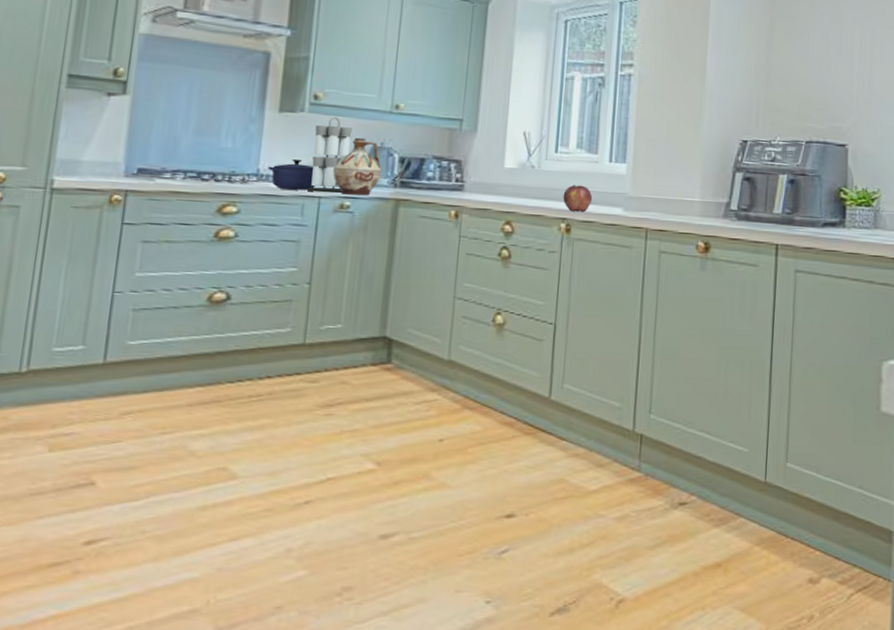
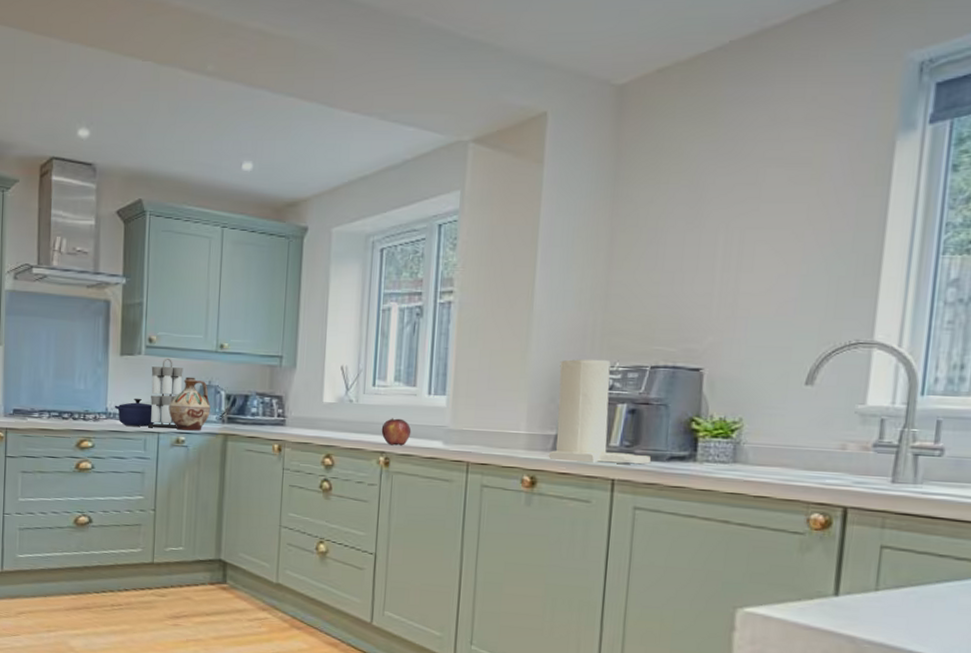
paper towel: none [720,133,809,230] -> present [548,359,652,465]

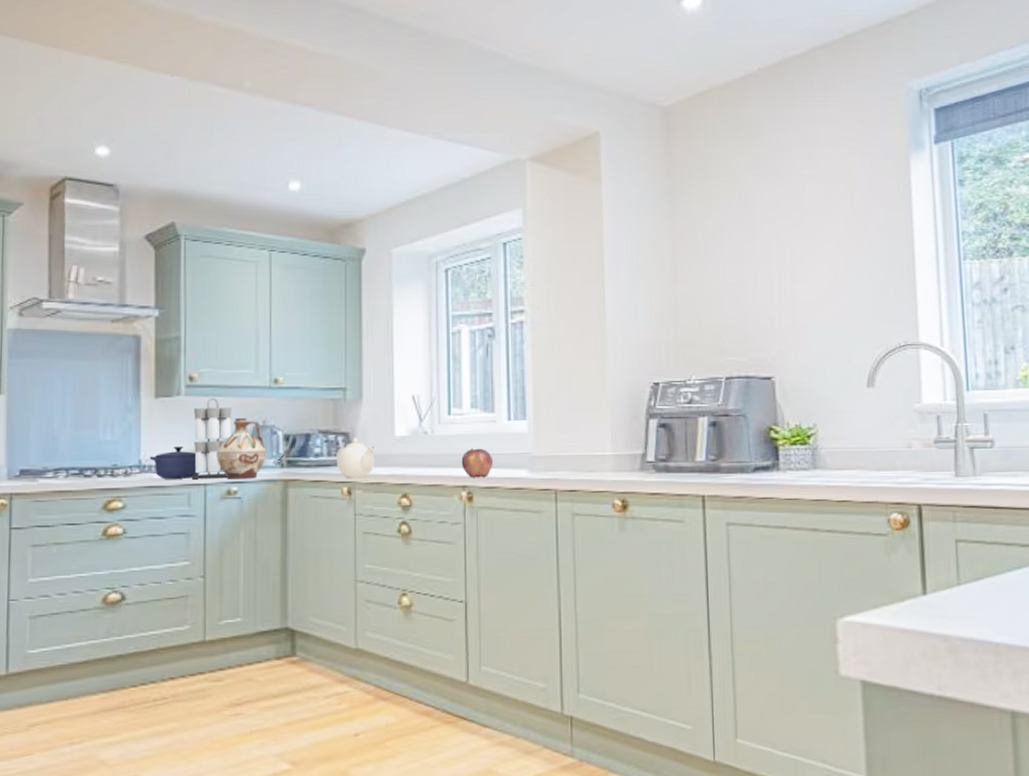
teapot: none [270,401,306,439] -> present [337,438,376,480]
paper towel: present [548,359,652,465] -> none [637,373,738,481]

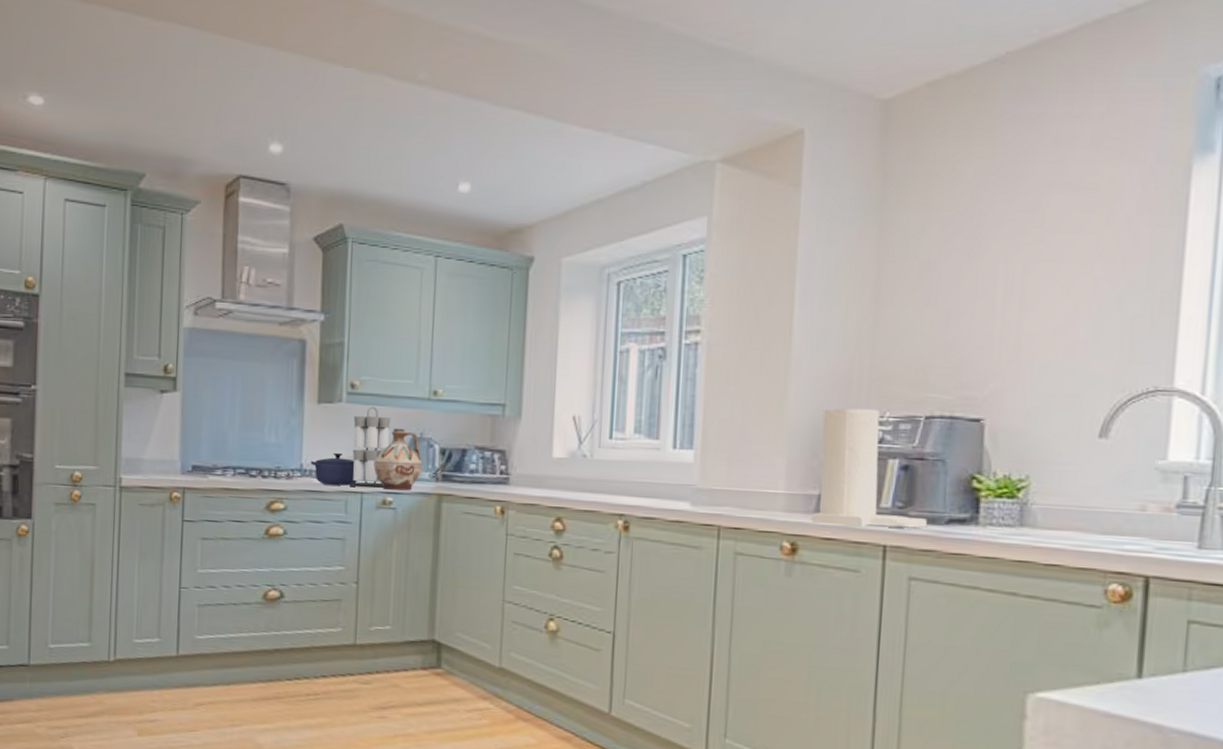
teapot: present [337,438,376,480] -> none [491,456,533,500]
fruit: present [461,448,494,478] -> none [619,475,654,508]
paper towel: none [637,373,738,481] -> present [810,408,928,529]

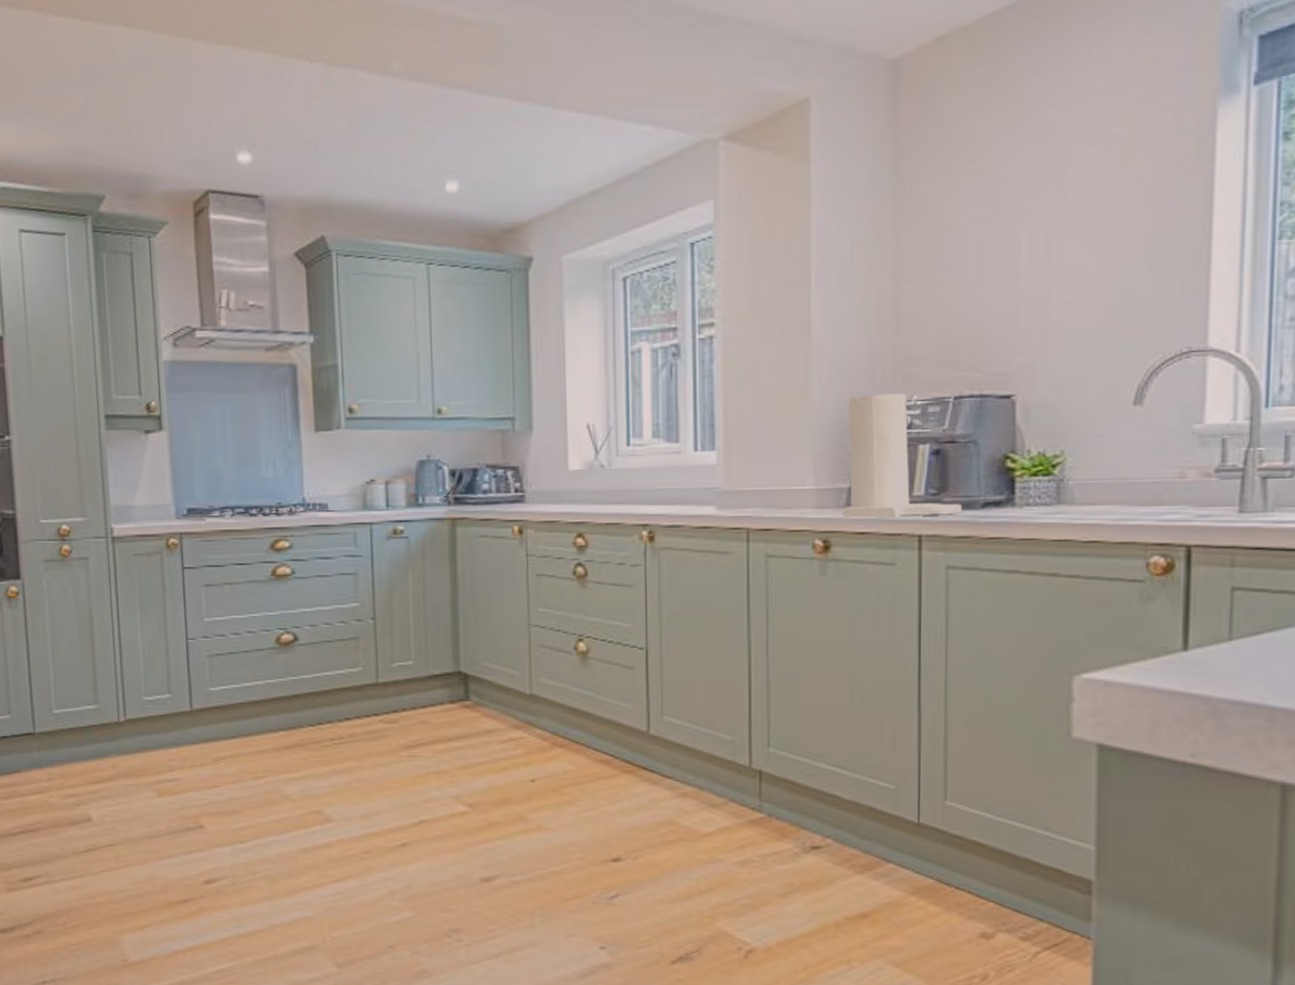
cooking pot: present [310,452,357,486] -> none [313,482,364,518]
spice rack: present [350,406,391,489] -> none [355,430,395,518]
ceramic jug: present [373,428,422,491] -> none [380,451,432,519]

